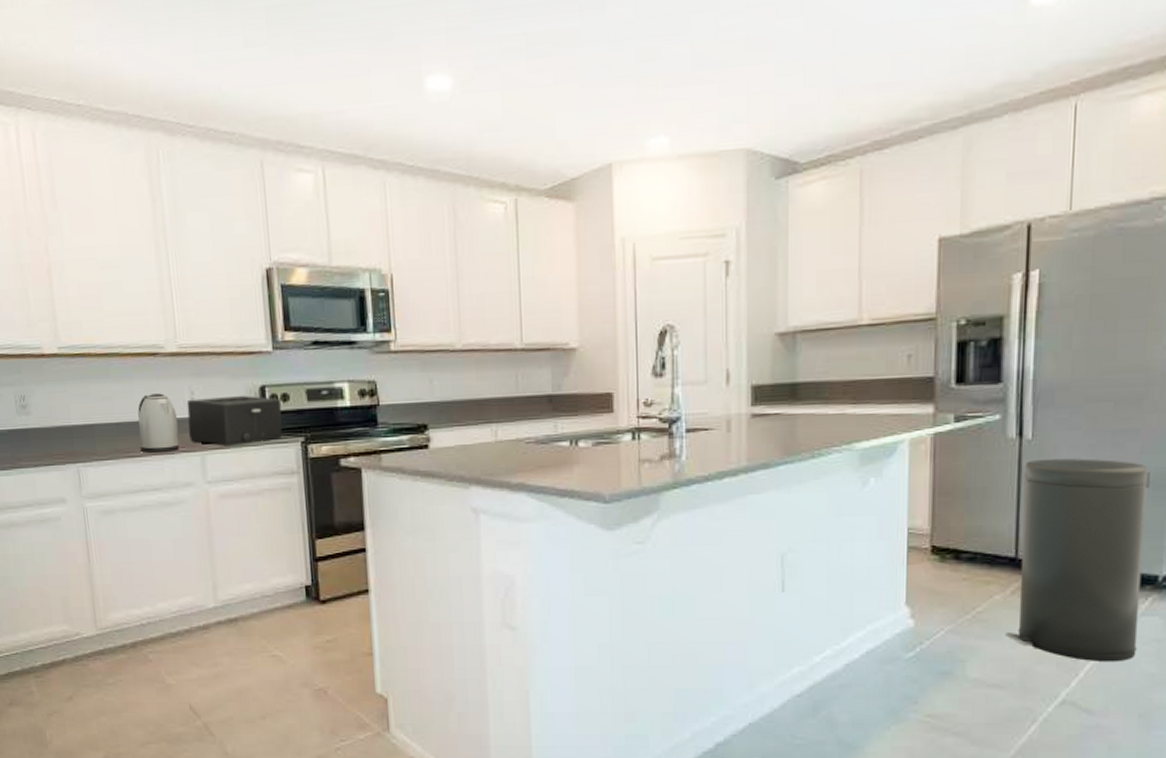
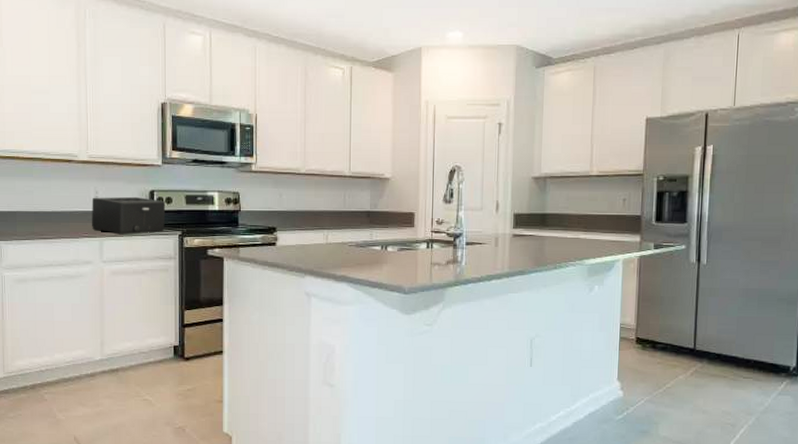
kettle: present [138,393,180,454] -> none [52,191,84,238]
pedal bin: present [1005,458,1150,661] -> none [686,279,785,427]

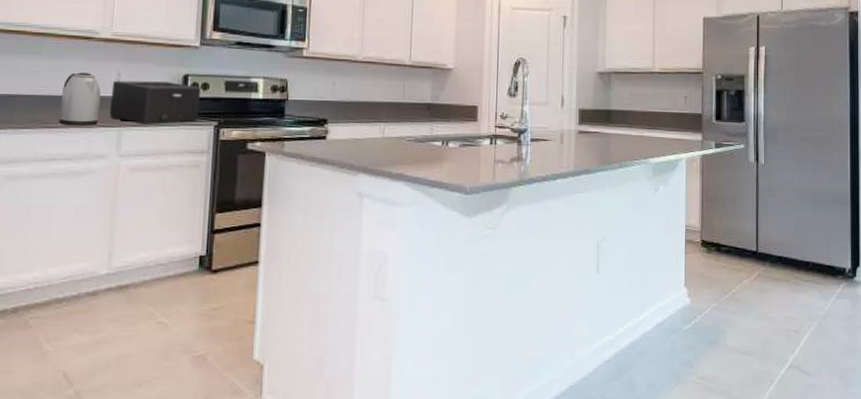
kettle: none [52,191,84,238] -> present [59,72,101,127]

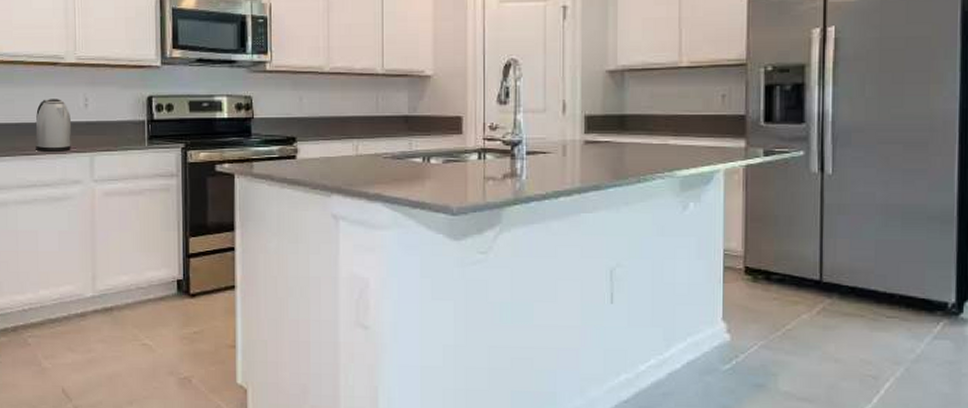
toaster: present [110,80,202,126] -> none [80,103,166,150]

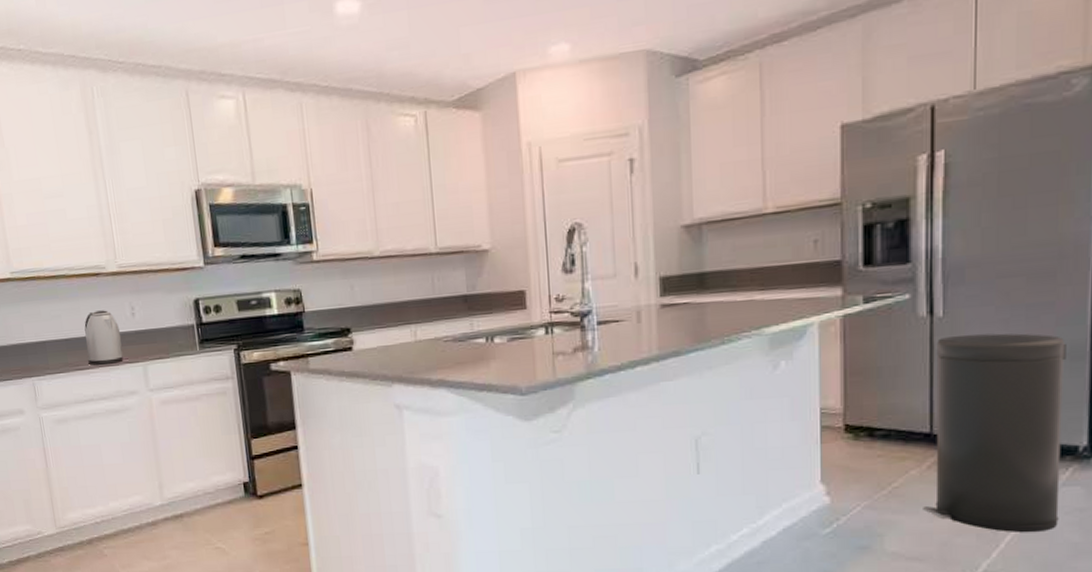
pedal bin: none [813,193,937,381] -> present [923,333,1066,532]

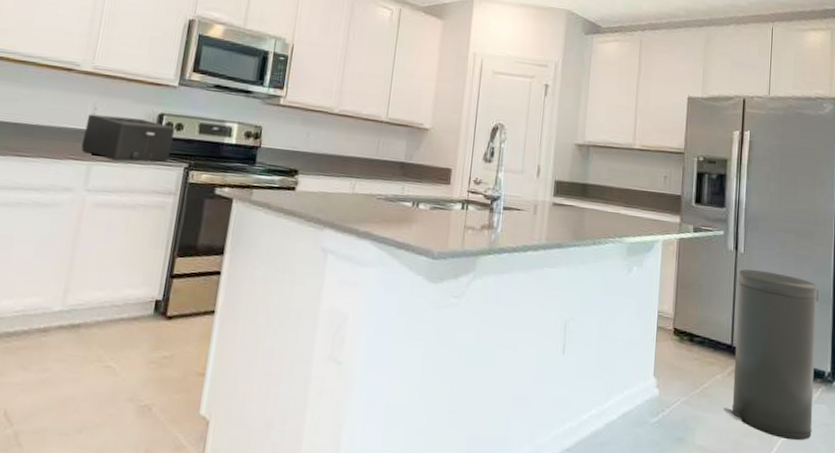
kettle: present [84,310,124,366] -> none [30,103,76,158]
toaster: none [128,308,217,358] -> present [81,114,176,163]

